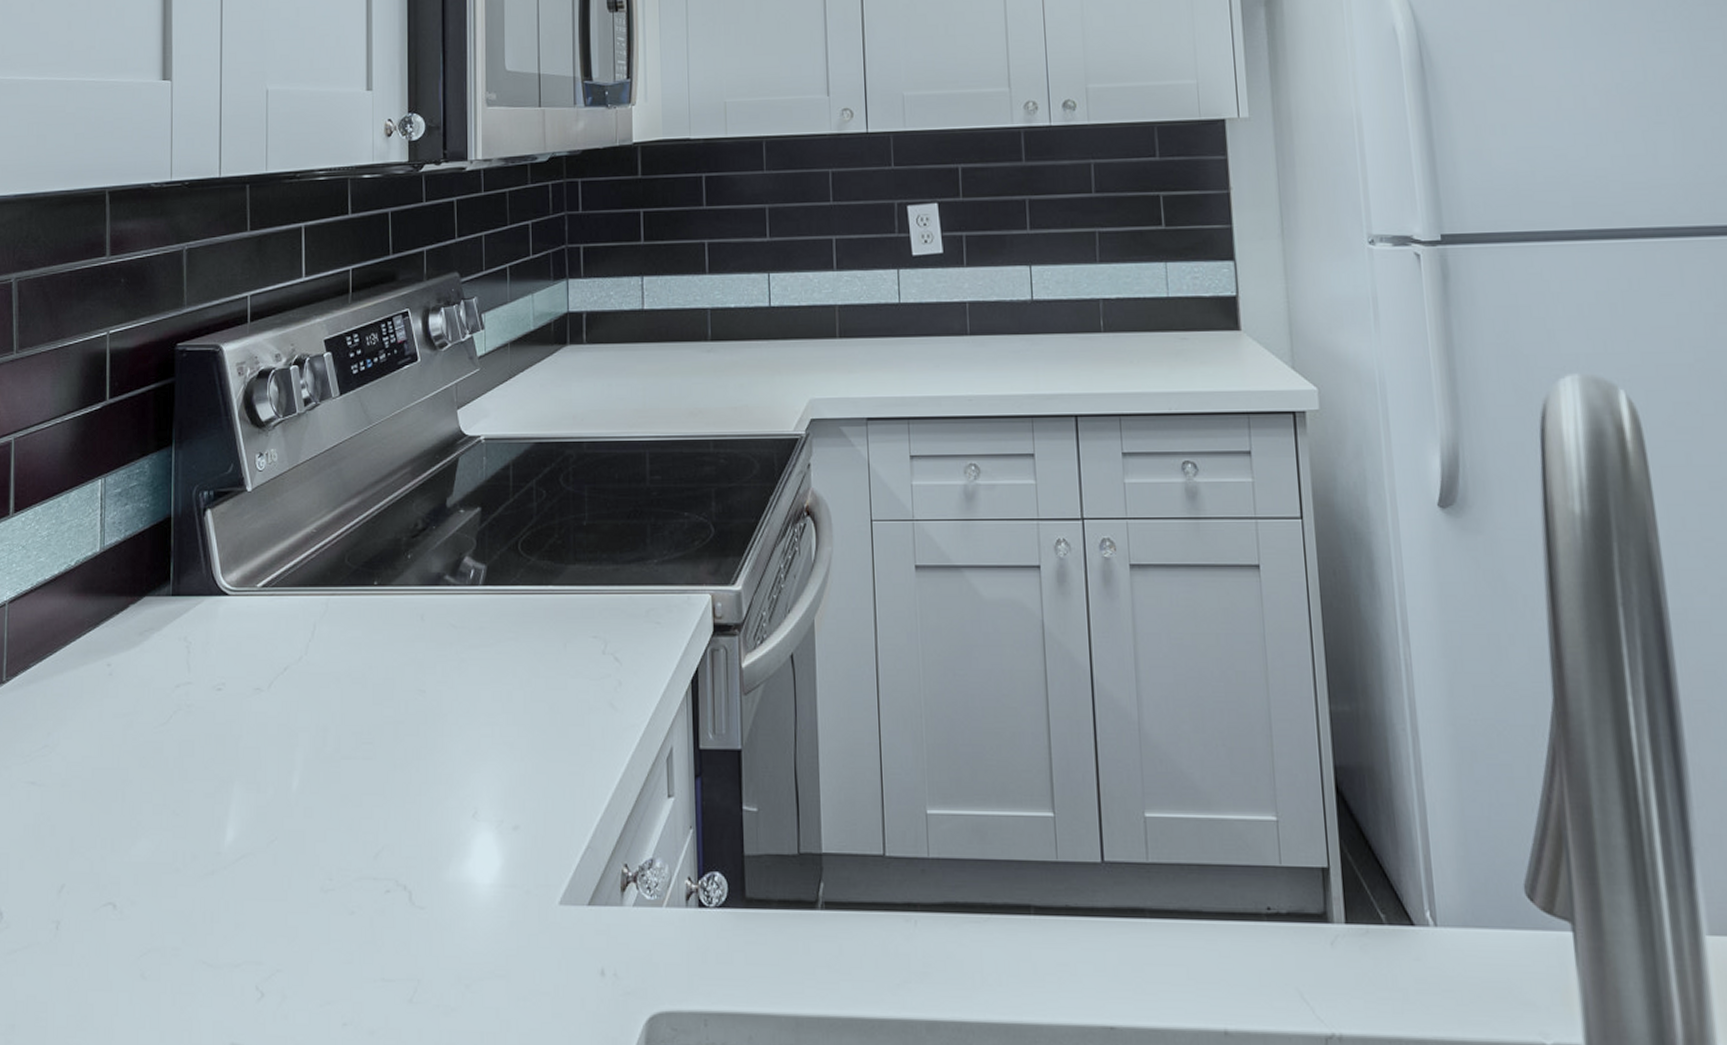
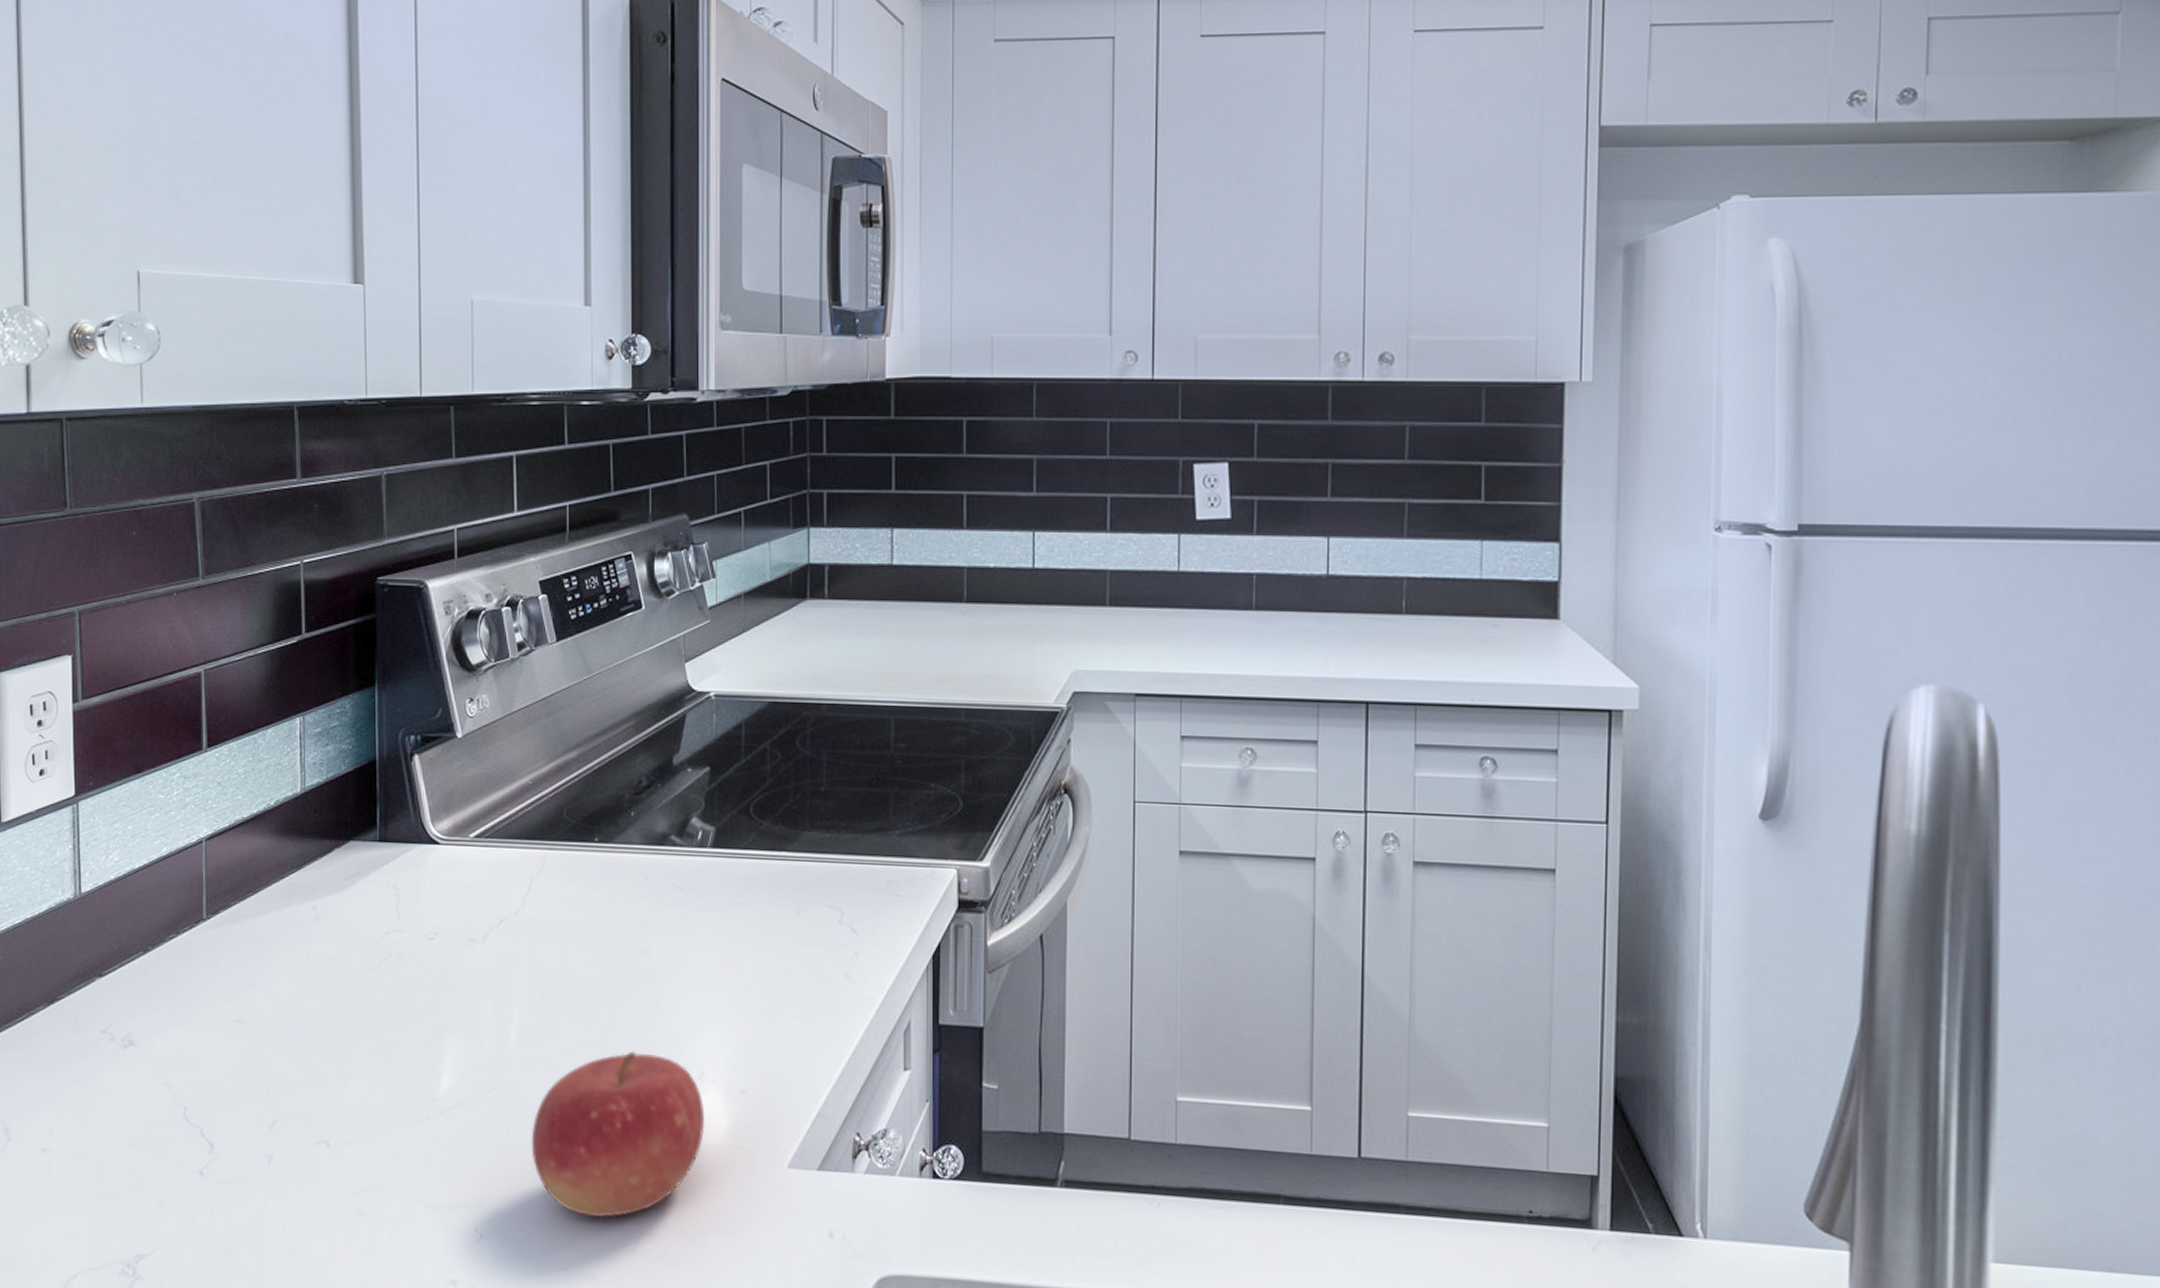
fruit: none [312,792,479,968] -> present [531,1050,705,1218]

